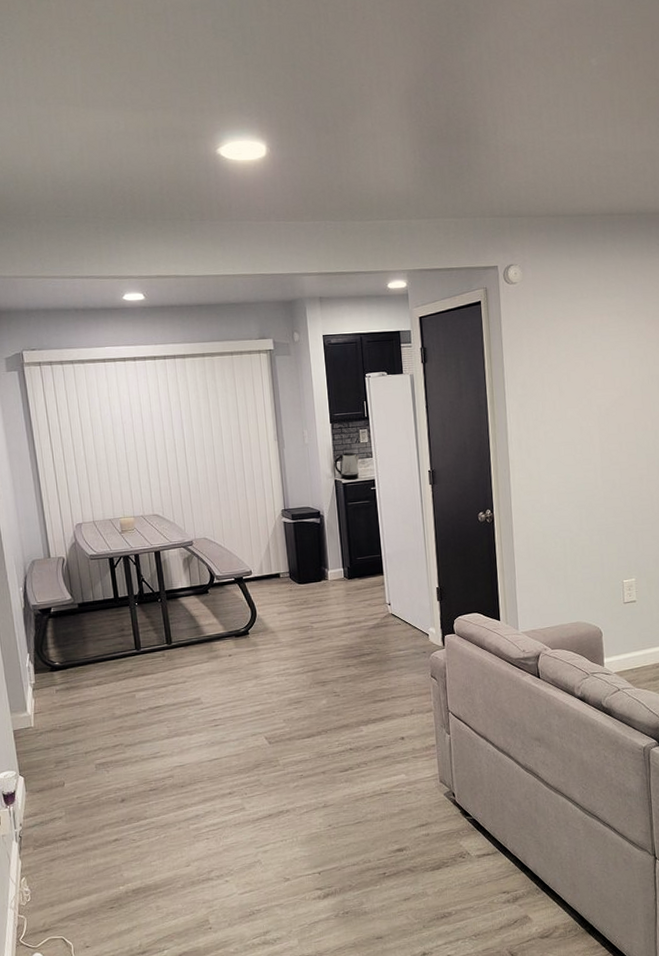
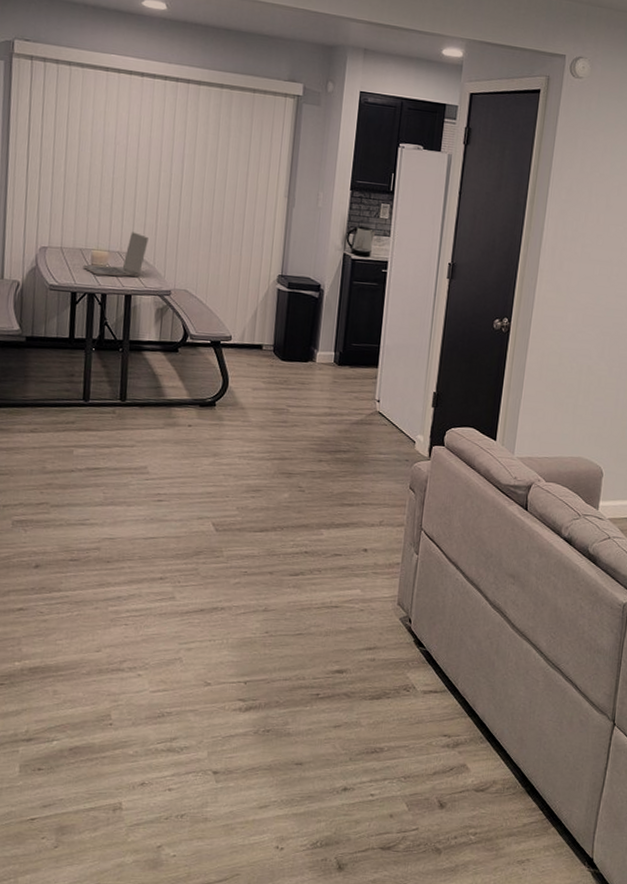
laptop: none [114,496,166,539] -> present [83,232,148,278]

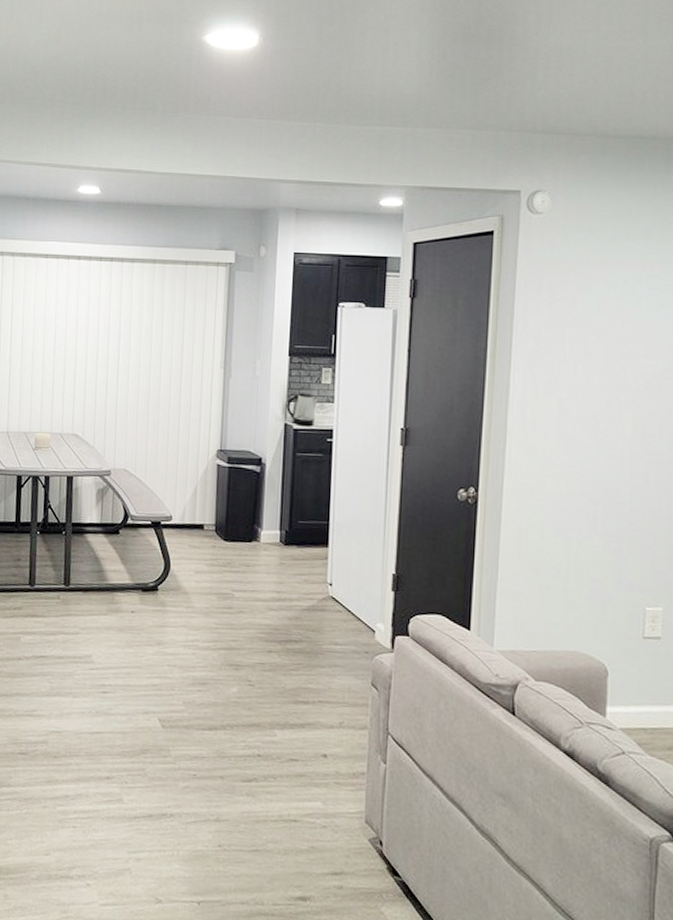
laptop: present [83,232,148,278] -> none [27,413,88,459]

